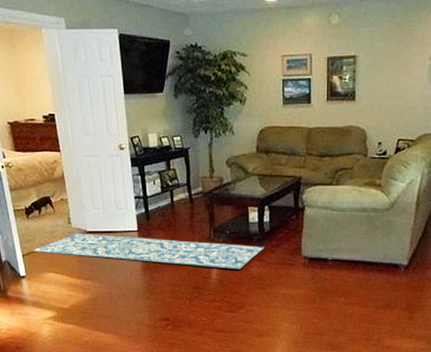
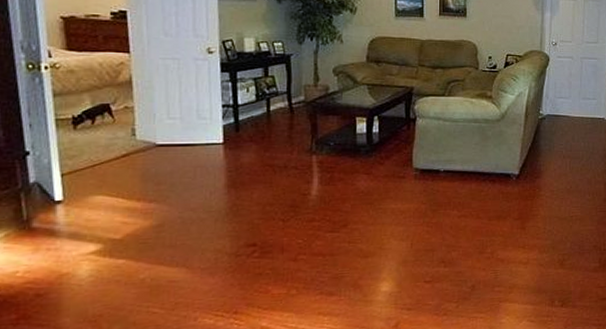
rug: present [32,233,265,270] -> none [77,146,373,184]

